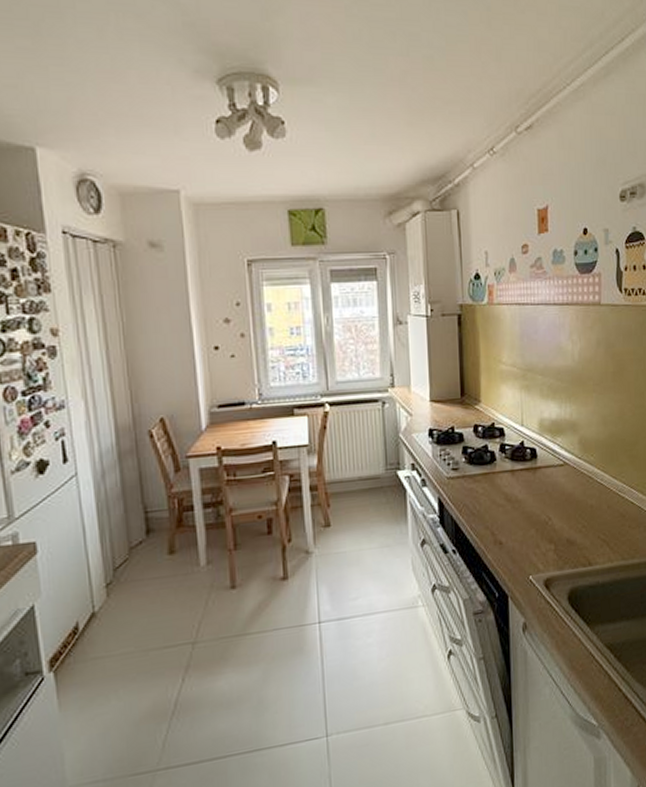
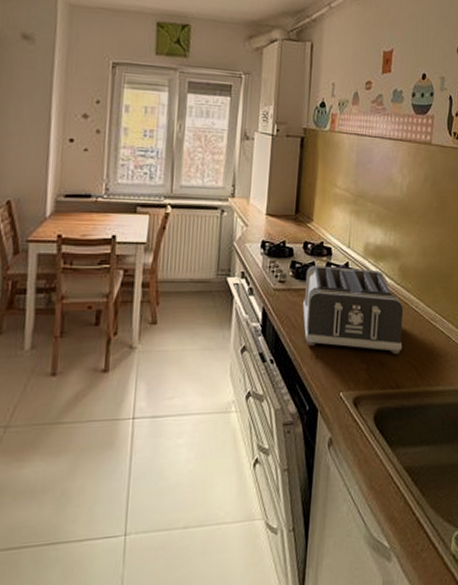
toaster: none [479,446,591,533] -> present [303,265,404,354]

